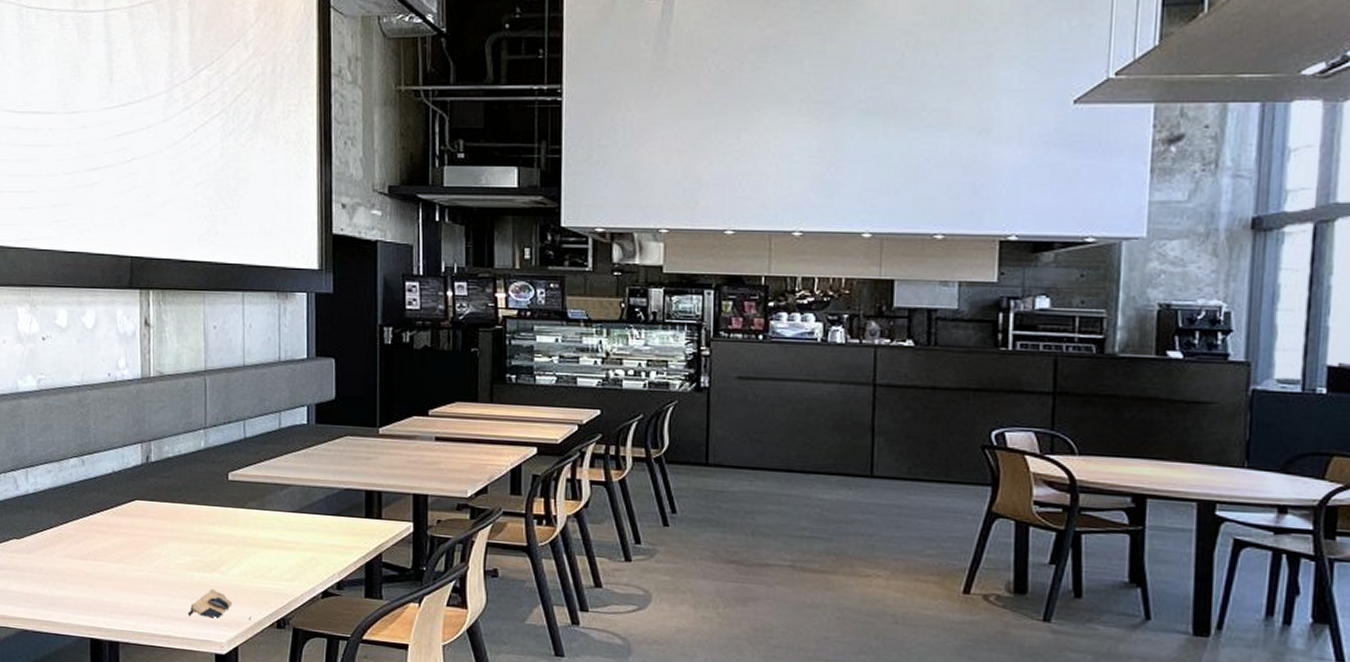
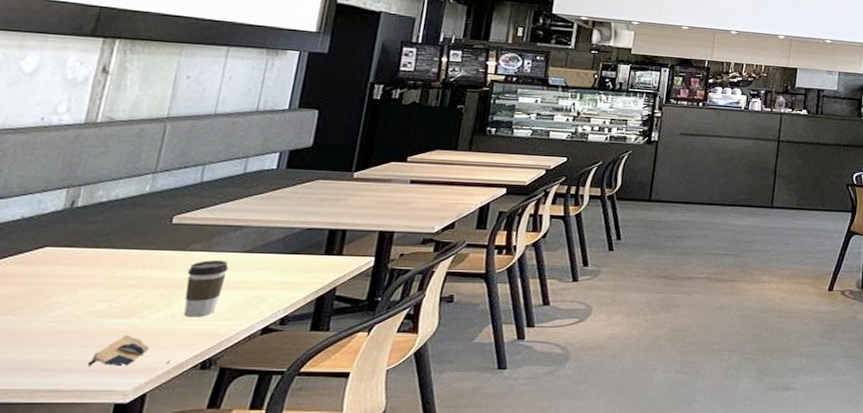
coffee cup: none [250,518,282,576] -> present [183,259,228,317]

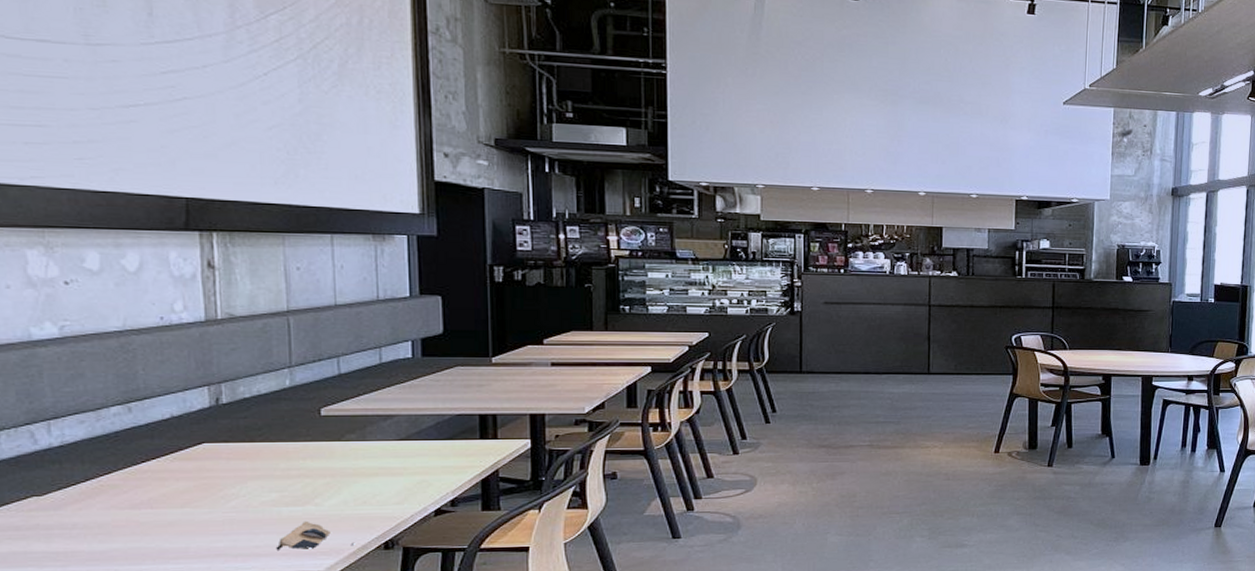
coffee cup: present [183,259,228,317] -> none [349,448,388,503]

